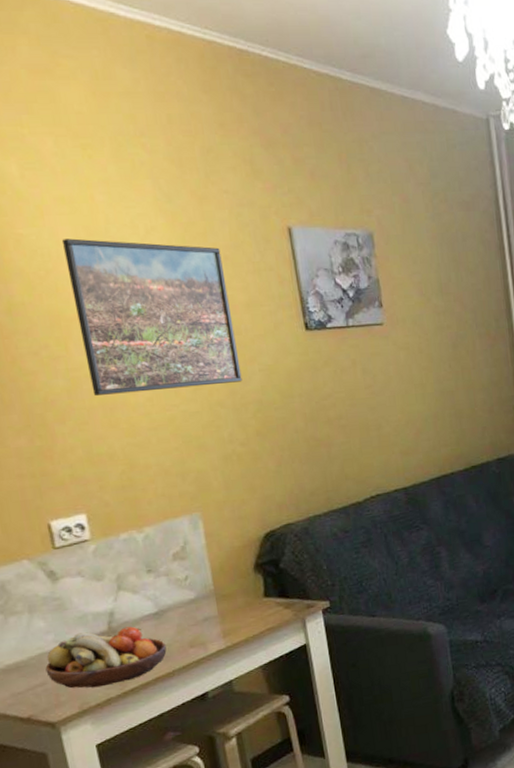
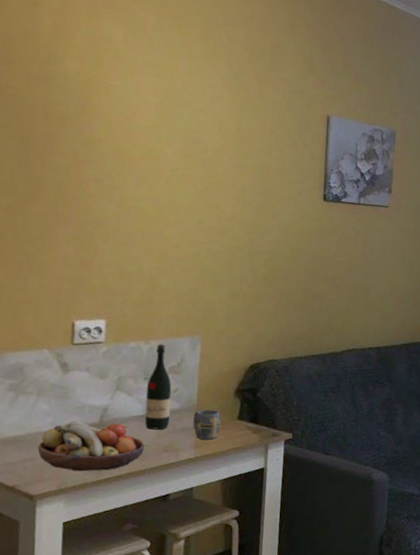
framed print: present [61,238,243,397] -> none [137,94,268,234]
wine bottle: none [151,529,189,627] -> present [145,344,172,430]
mug: none [213,591,247,627] -> present [193,409,221,440]

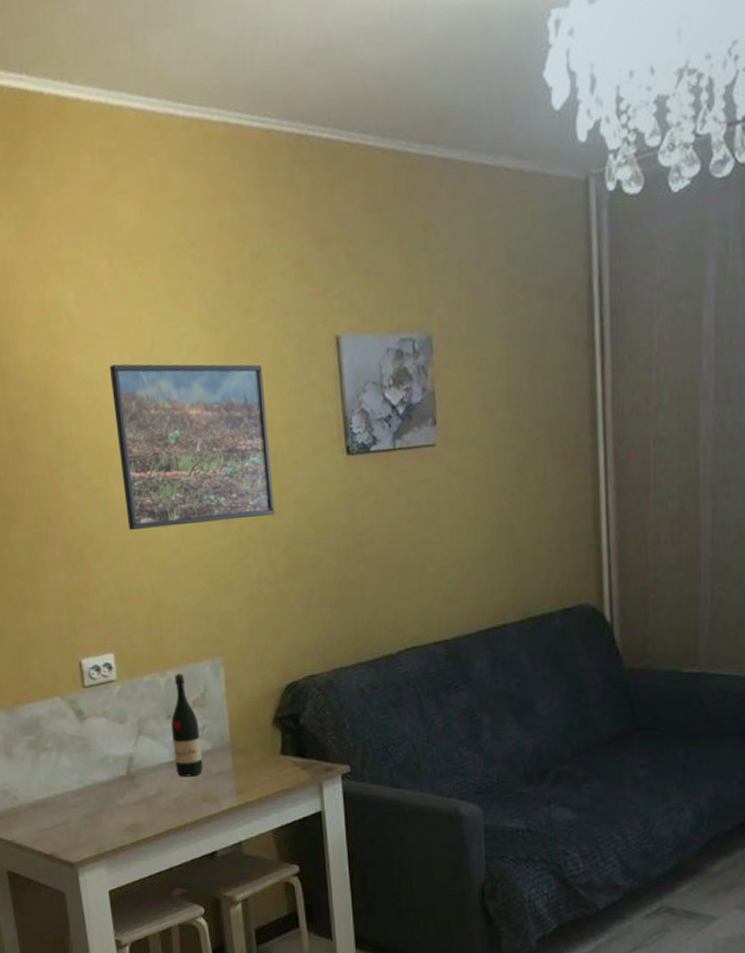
fruit bowl: present [38,420,144,472] -> none [69,773,180,833]
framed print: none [137,94,268,234] -> present [109,364,275,531]
mug: present [193,409,221,440] -> none [229,746,262,783]

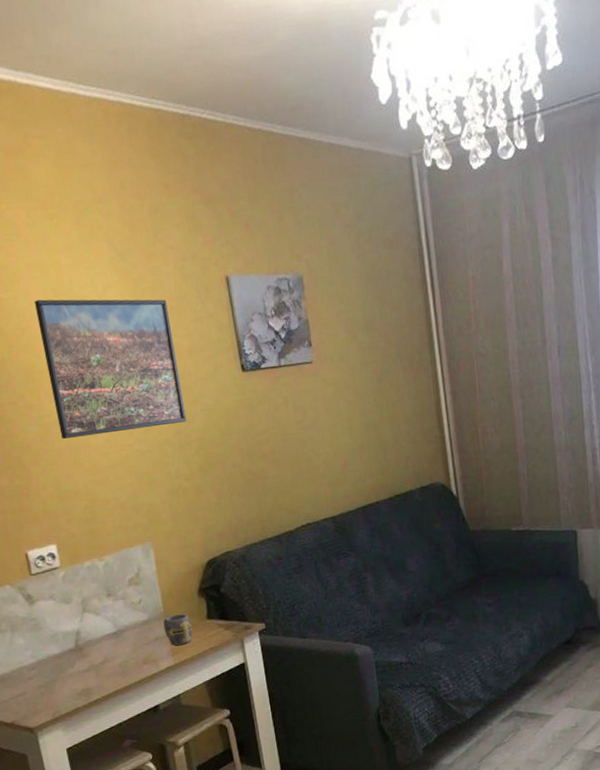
wine bottle: present [170,673,204,777] -> none [111,557,142,645]
mug: none [229,746,262,783] -> present [163,614,192,646]

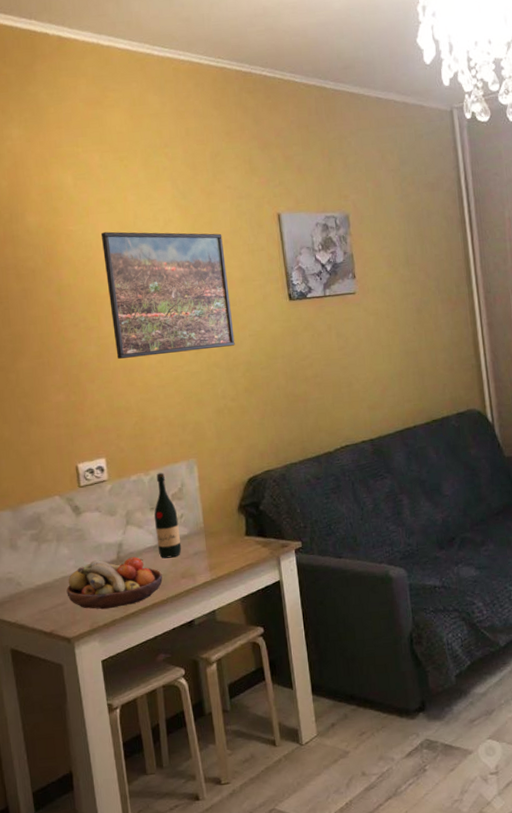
fruit bowl: none [25,644,124,699] -> present [66,557,163,610]
wine bottle: none [111,557,142,645] -> present [154,472,182,559]
mug: present [163,614,192,646] -> none [203,530,230,561]

